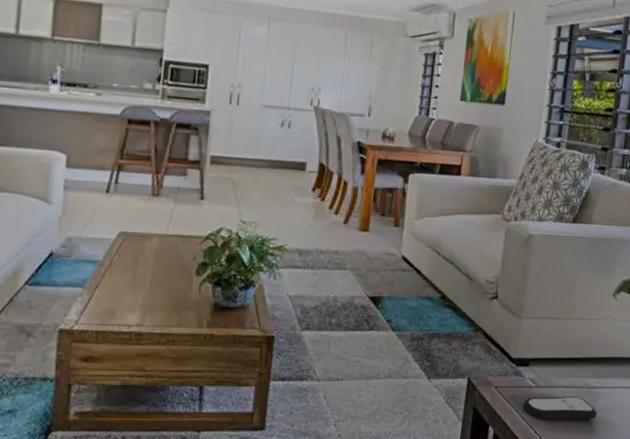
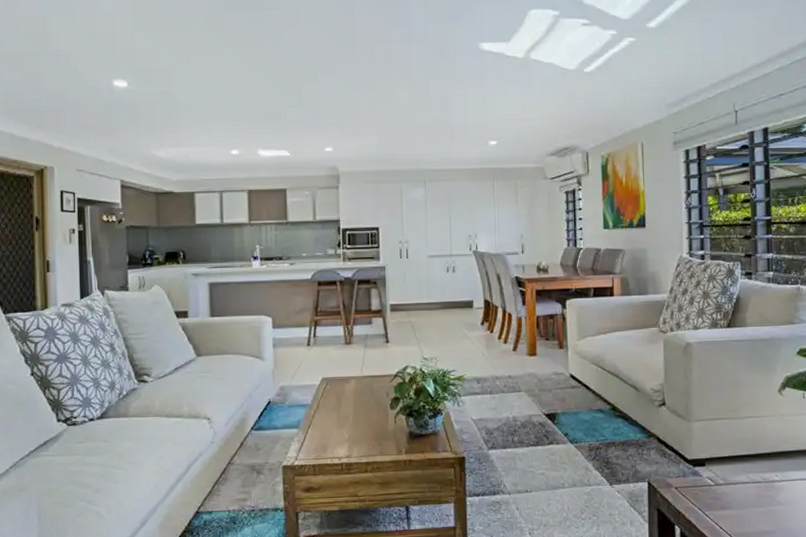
remote control: present [523,395,597,420] -> none [706,490,780,516]

